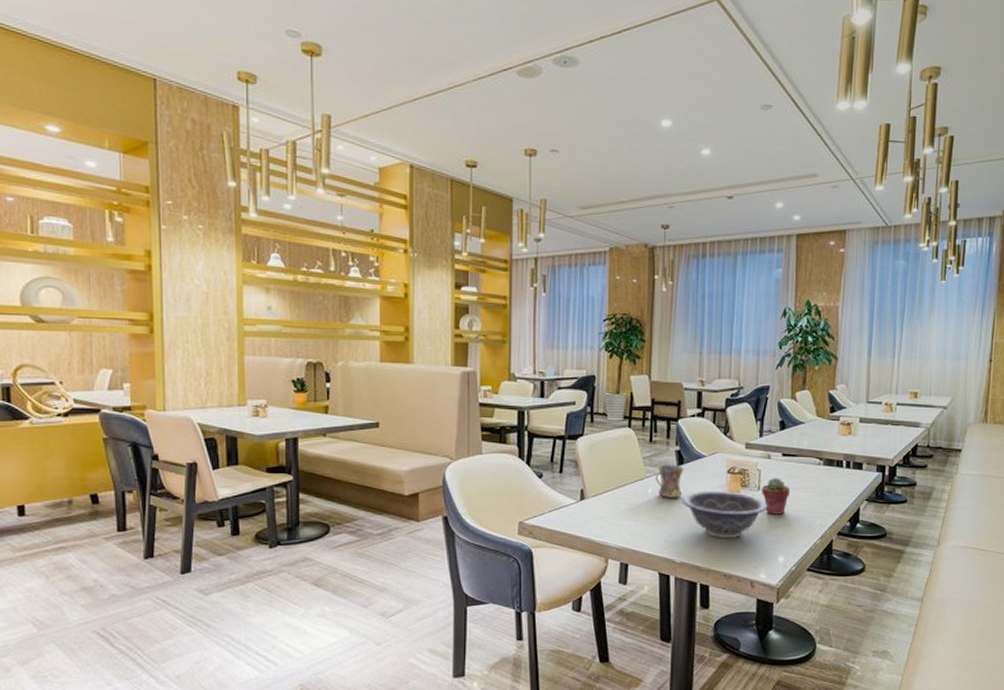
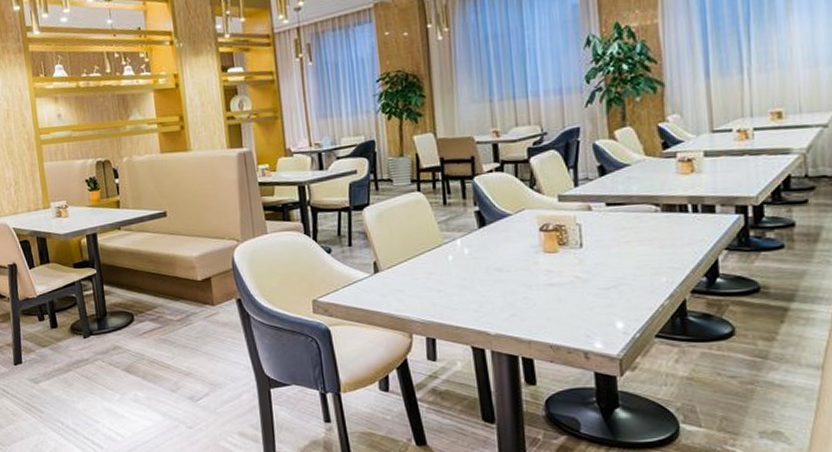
mug: present [655,465,684,498] -> none [455,227,488,264]
decorative bowl: present [682,490,768,539] -> none [489,251,595,306]
potted succulent: present [761,478,791,515] -> none [583,231,622,275]

